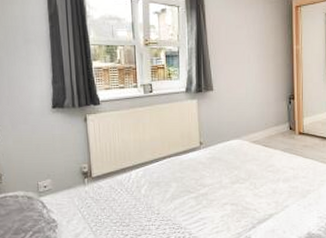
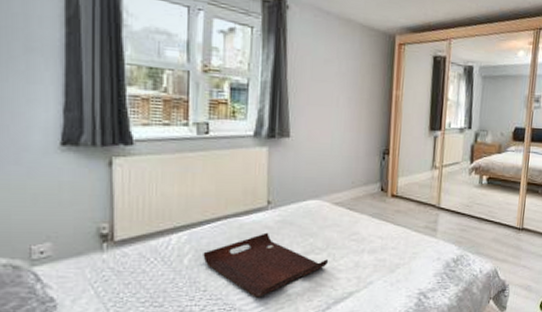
serving tray: none [155,167,251,219] -> present [203,232,329,298]

